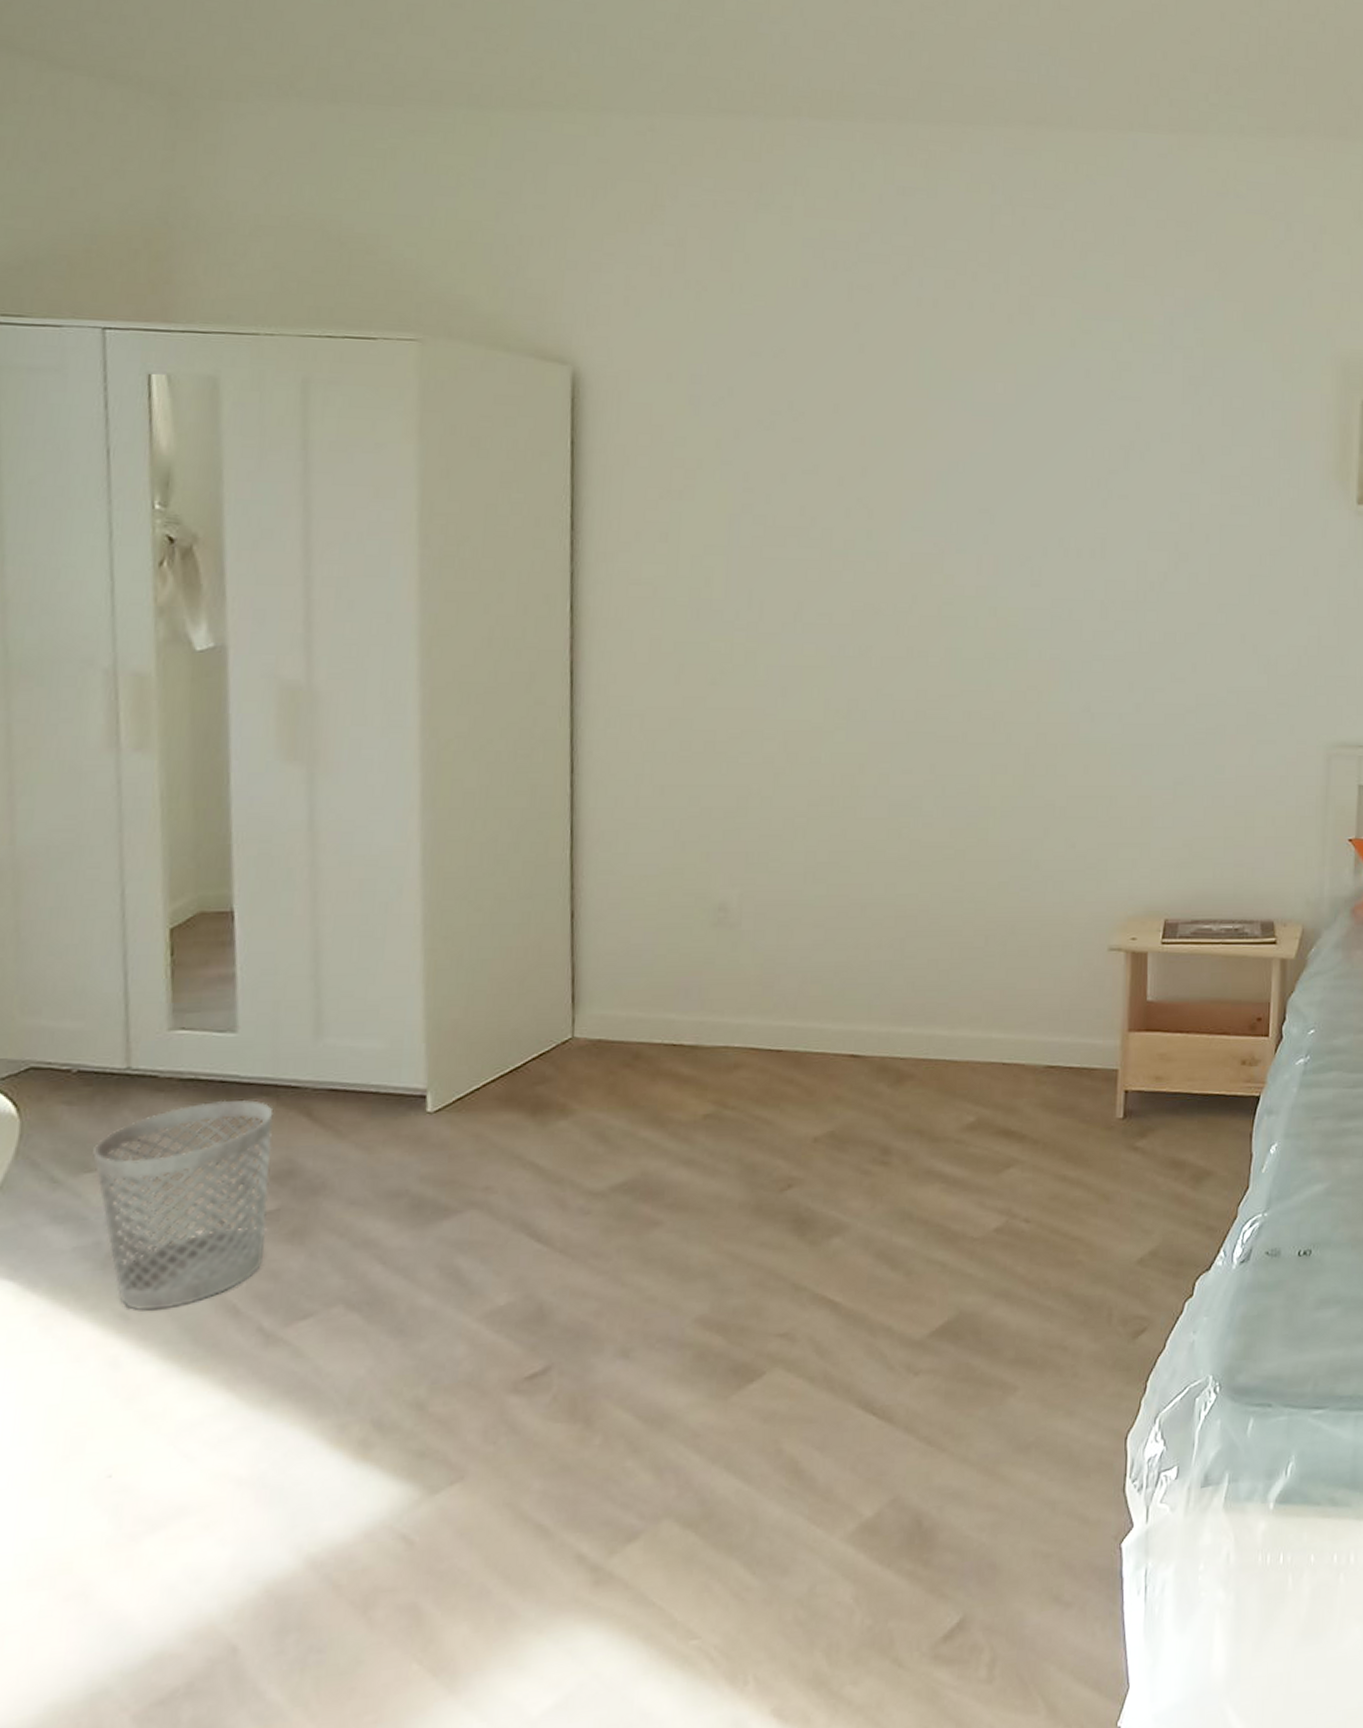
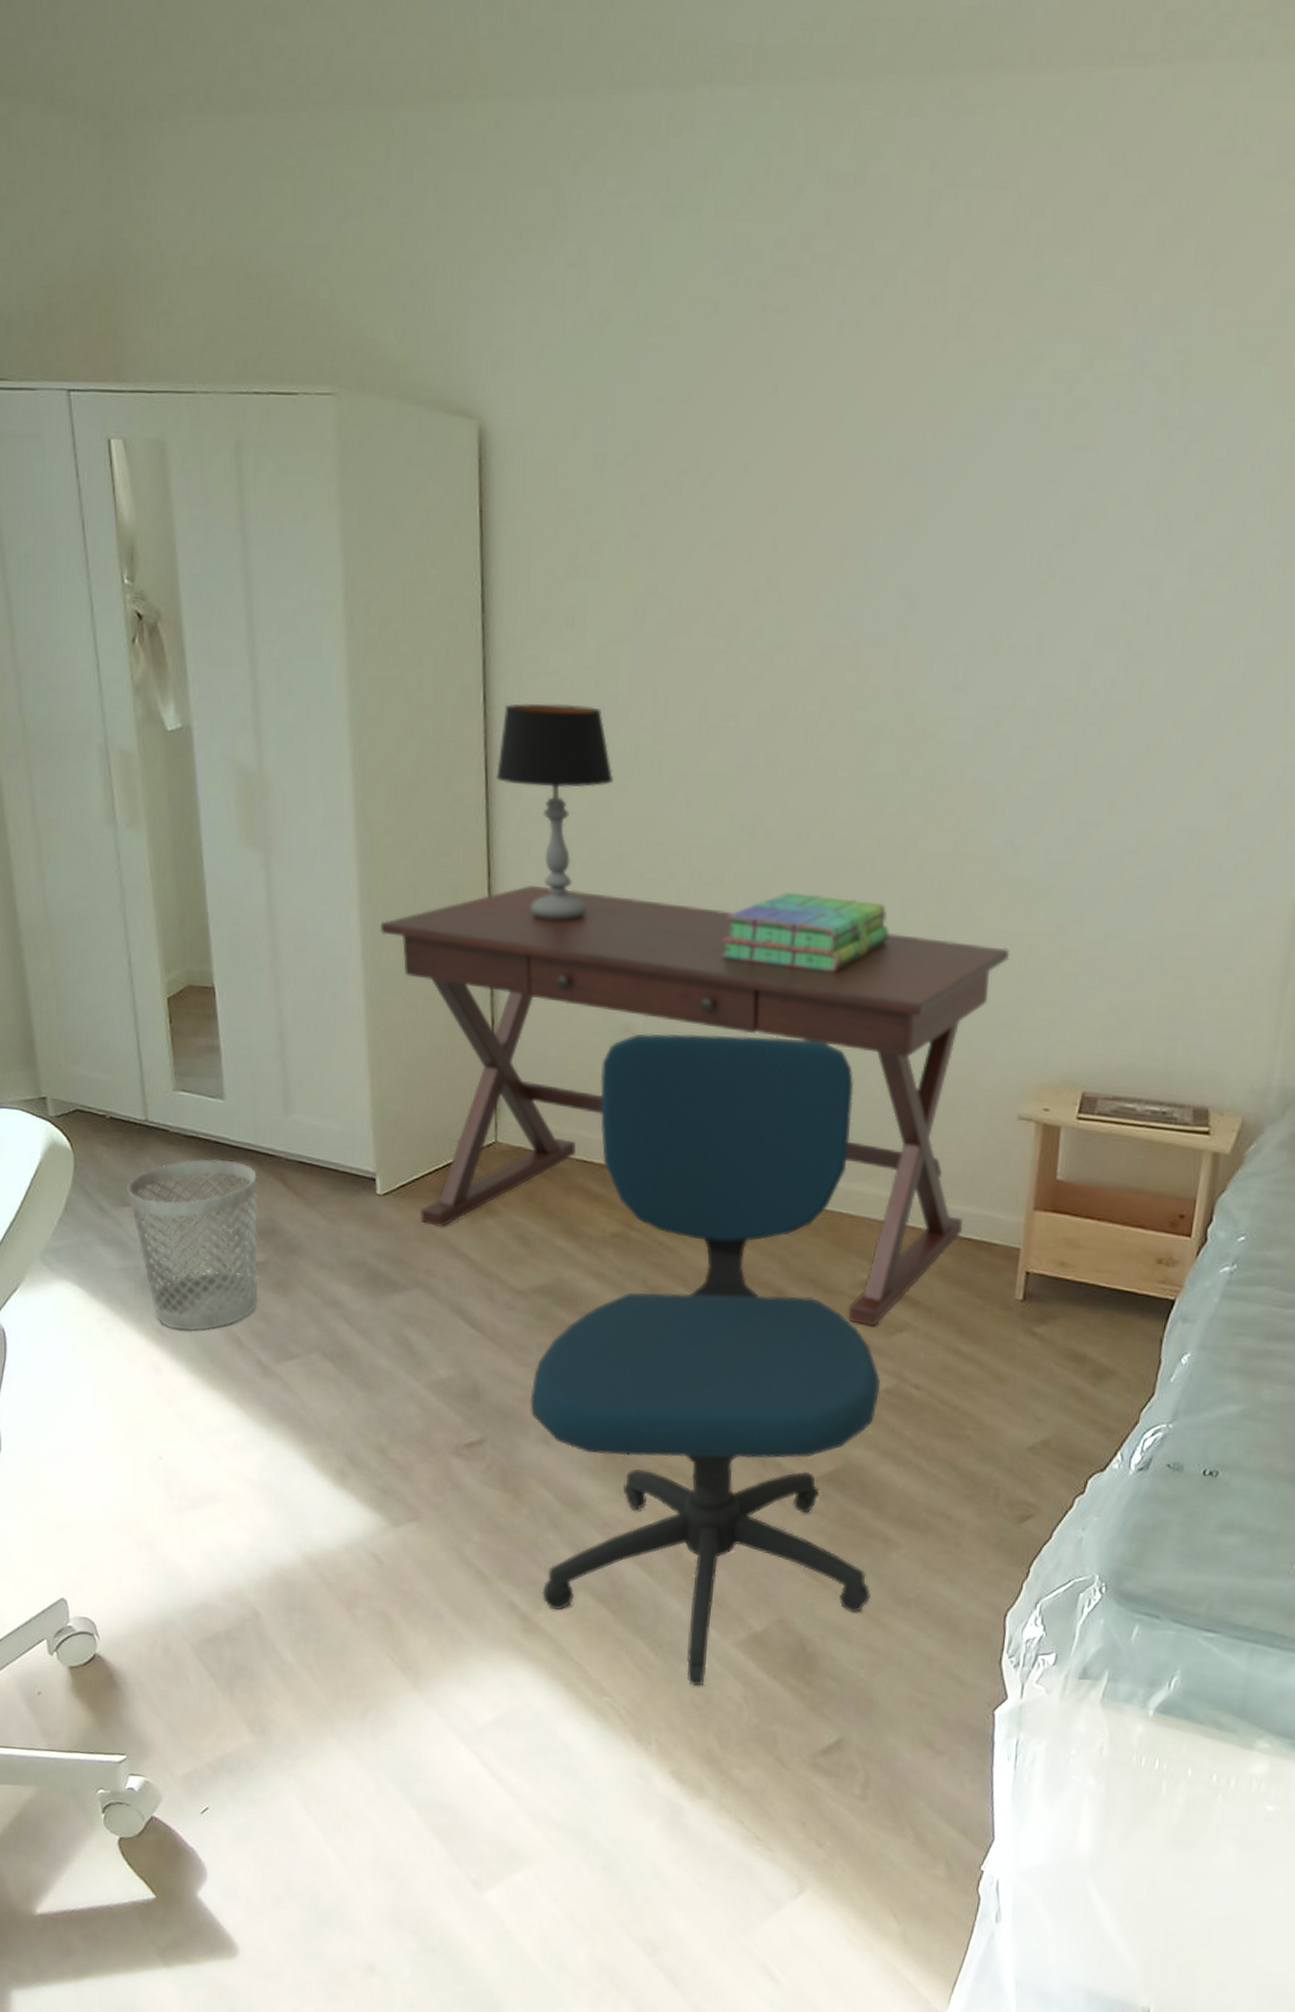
desk: none [443,778,1093,1168] -> present [379,884,1010,1327]
table lamp: none [582,609,708,810] -> present [496,703,614,921]
office chair: none [606,899,991,1599] -> present [530,1033,881,1686]
stack of books: none [818,766,982,835] -> present [721,892,889,972]

